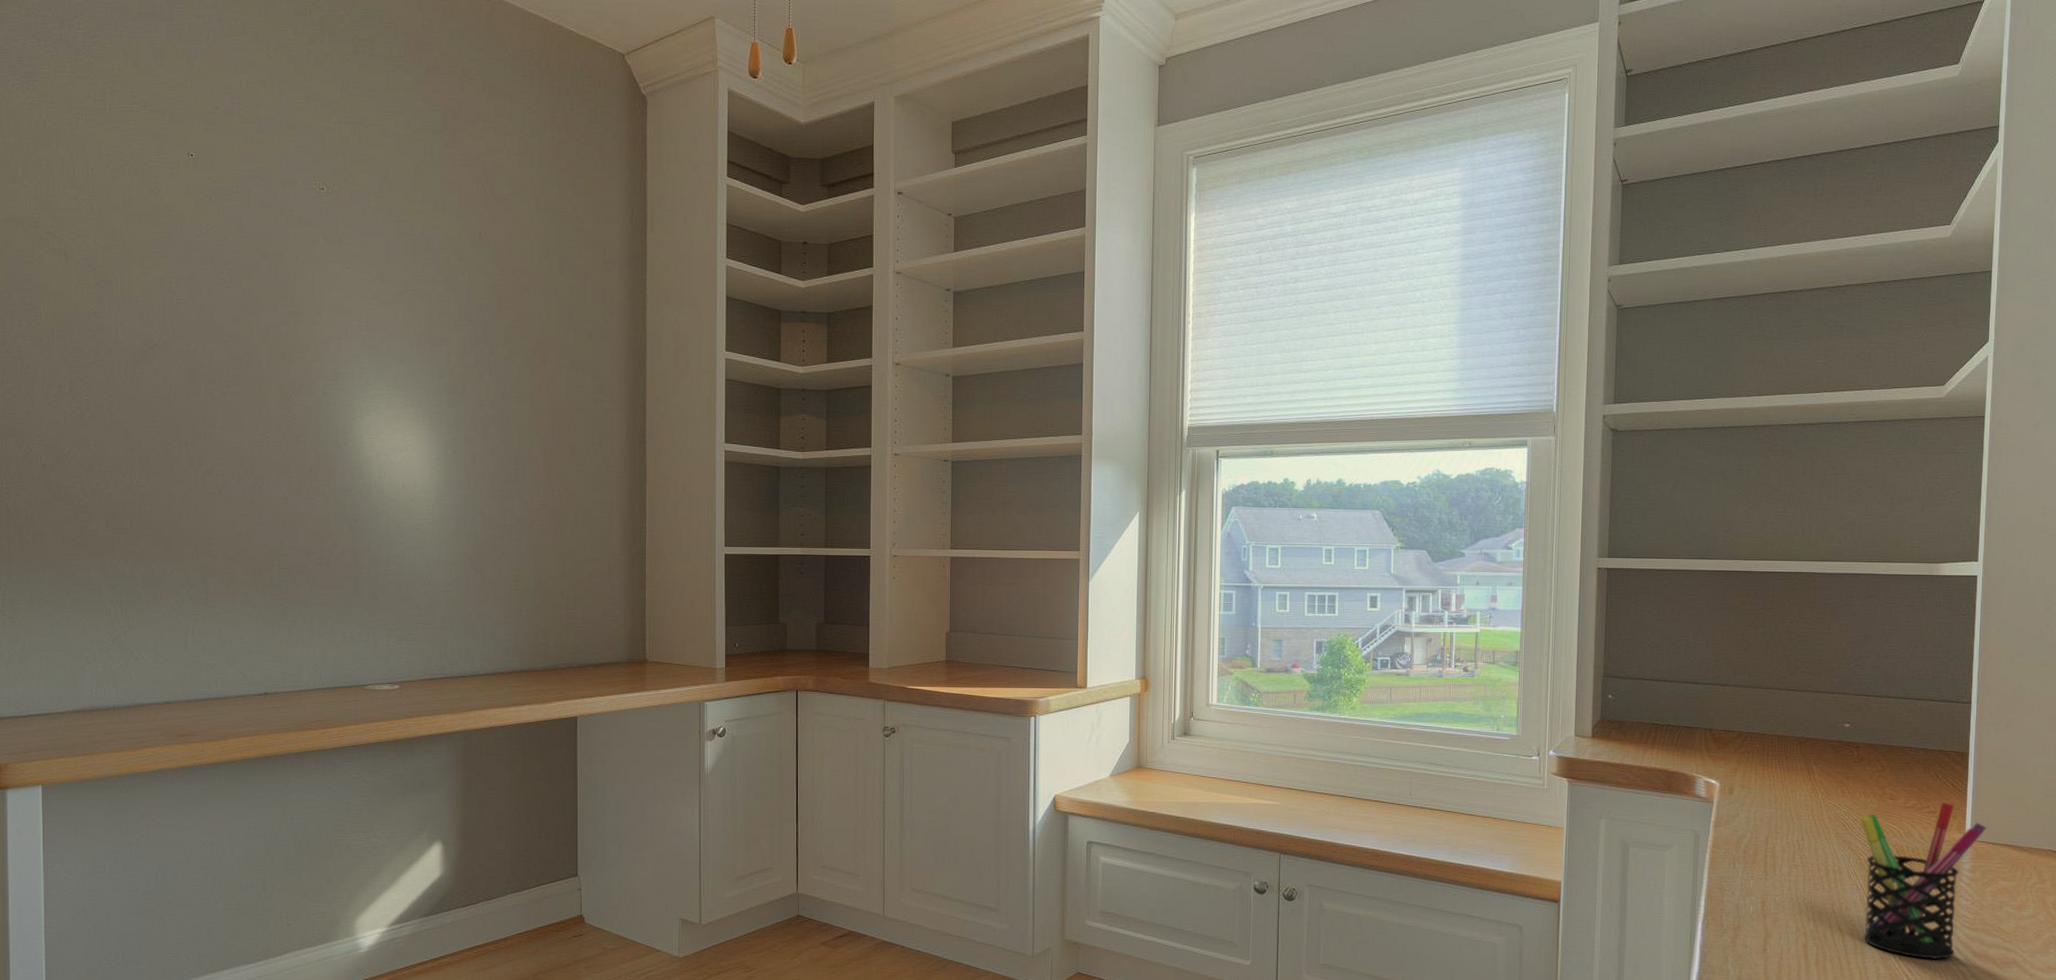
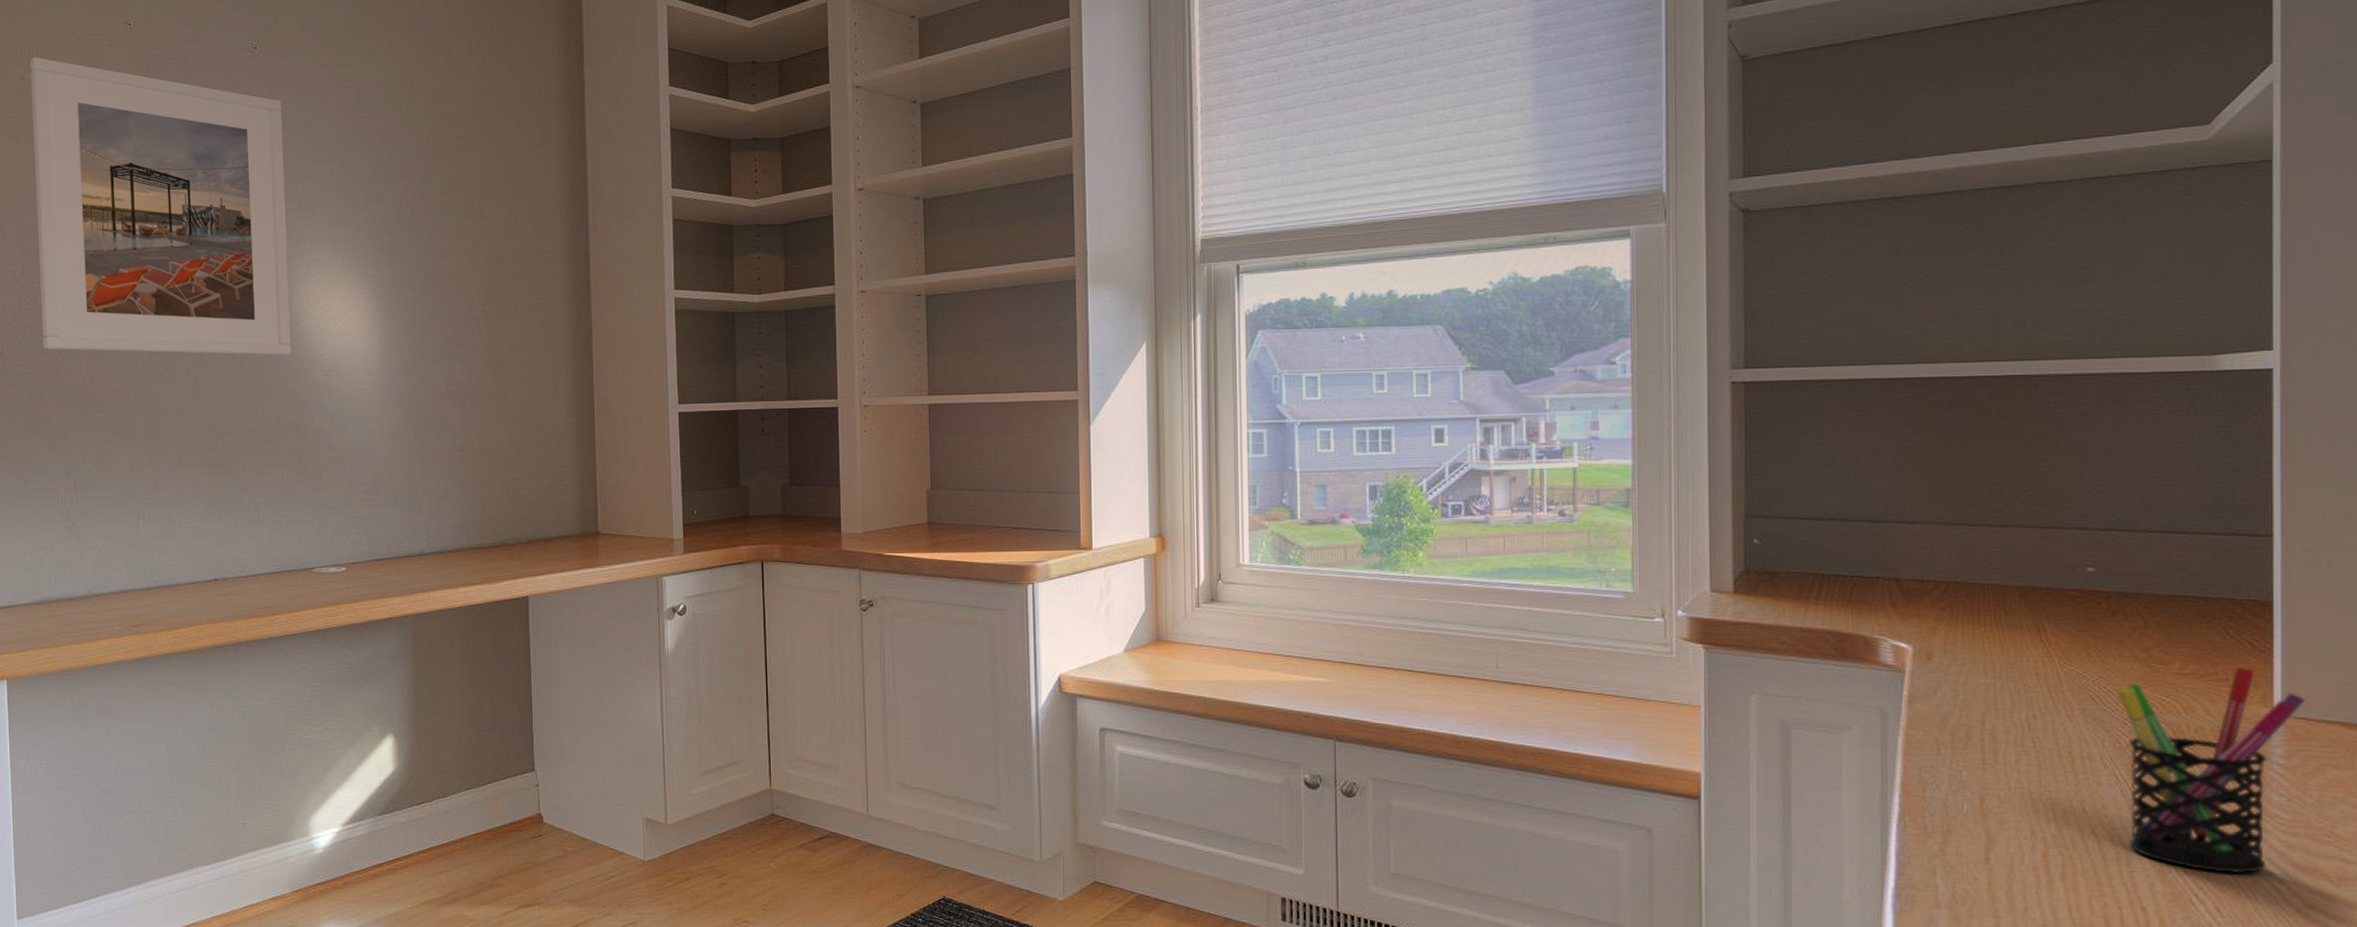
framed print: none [84,178,350,484] -> present [30,57,291,356]

